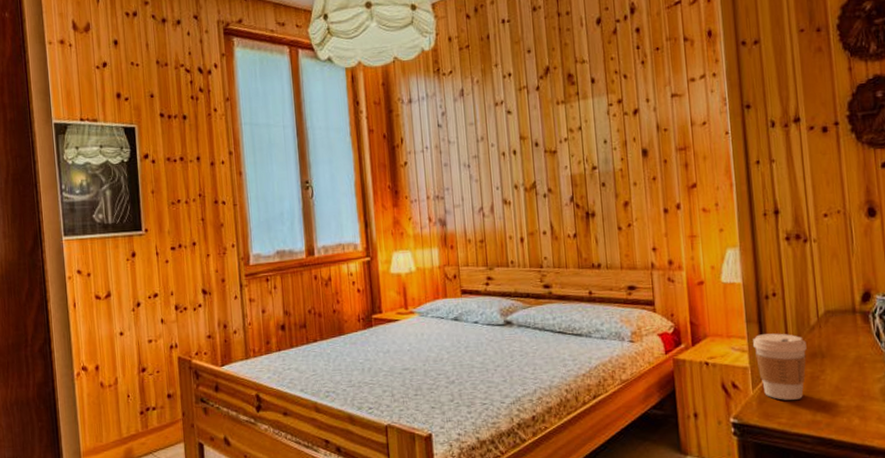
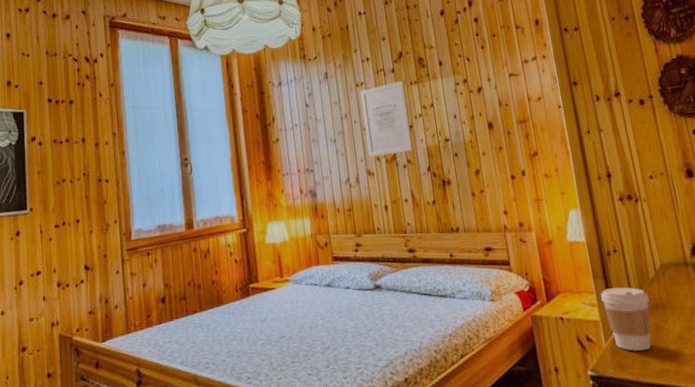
wall art: none [499,99,556,185] -> present [359,80,413,157]

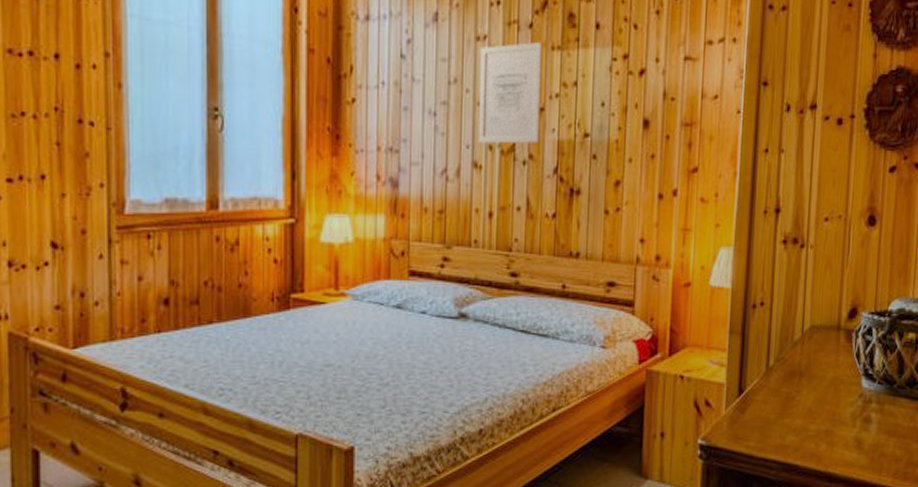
coffee cup: present [601,287,651,351] -> none [733,347,787,422]

